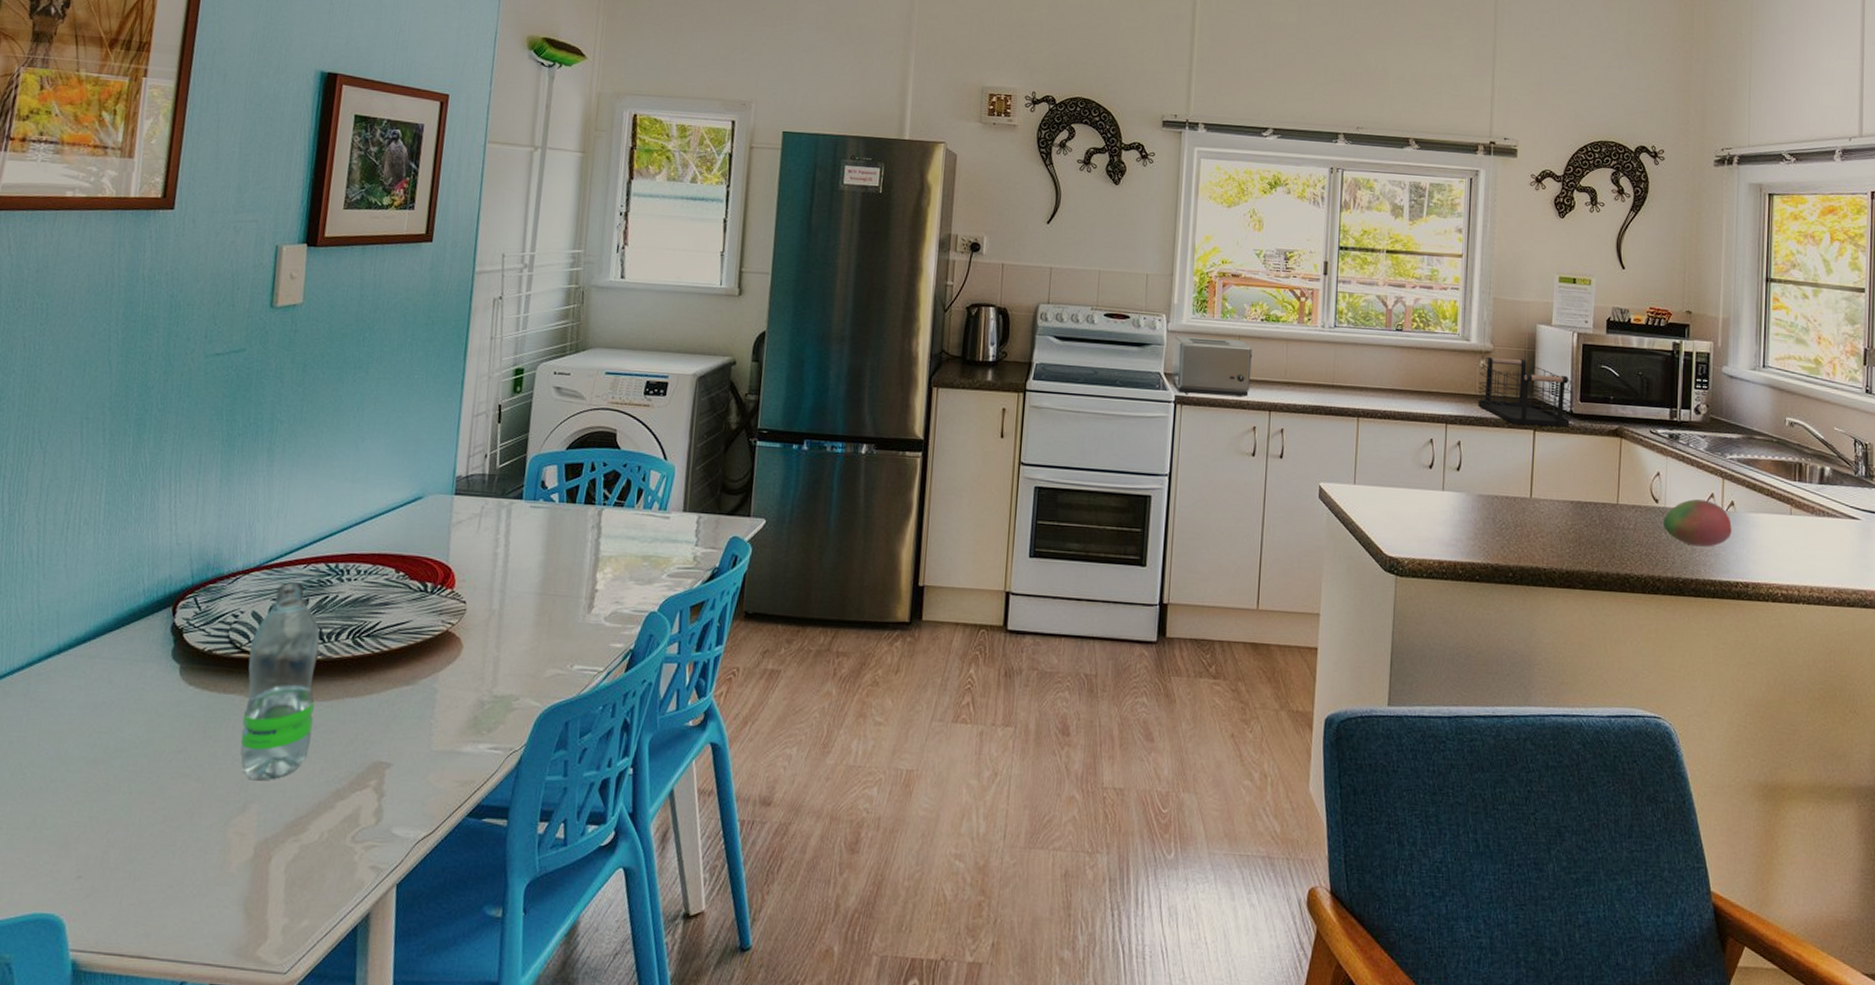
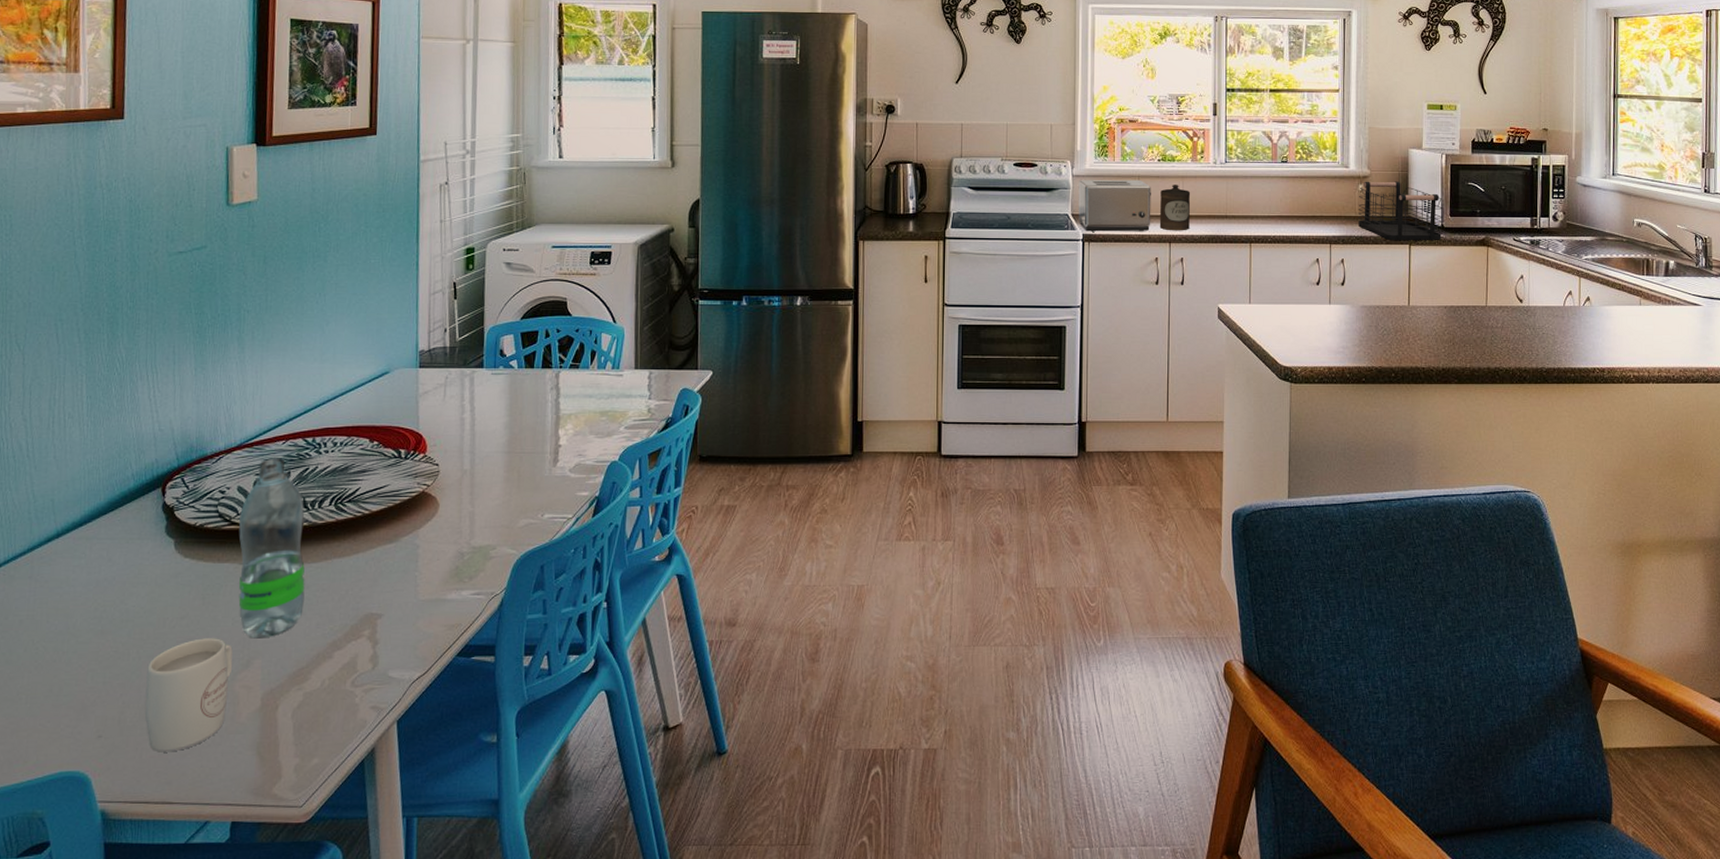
mug: none [129,776,230,901] -> present [144,638,233,753]
canister: none [1259,347,1295,399] -> present [1159,185,1191,231]
fruit: present [1662,499,1732,547] -> none [1527,297,1588,339]

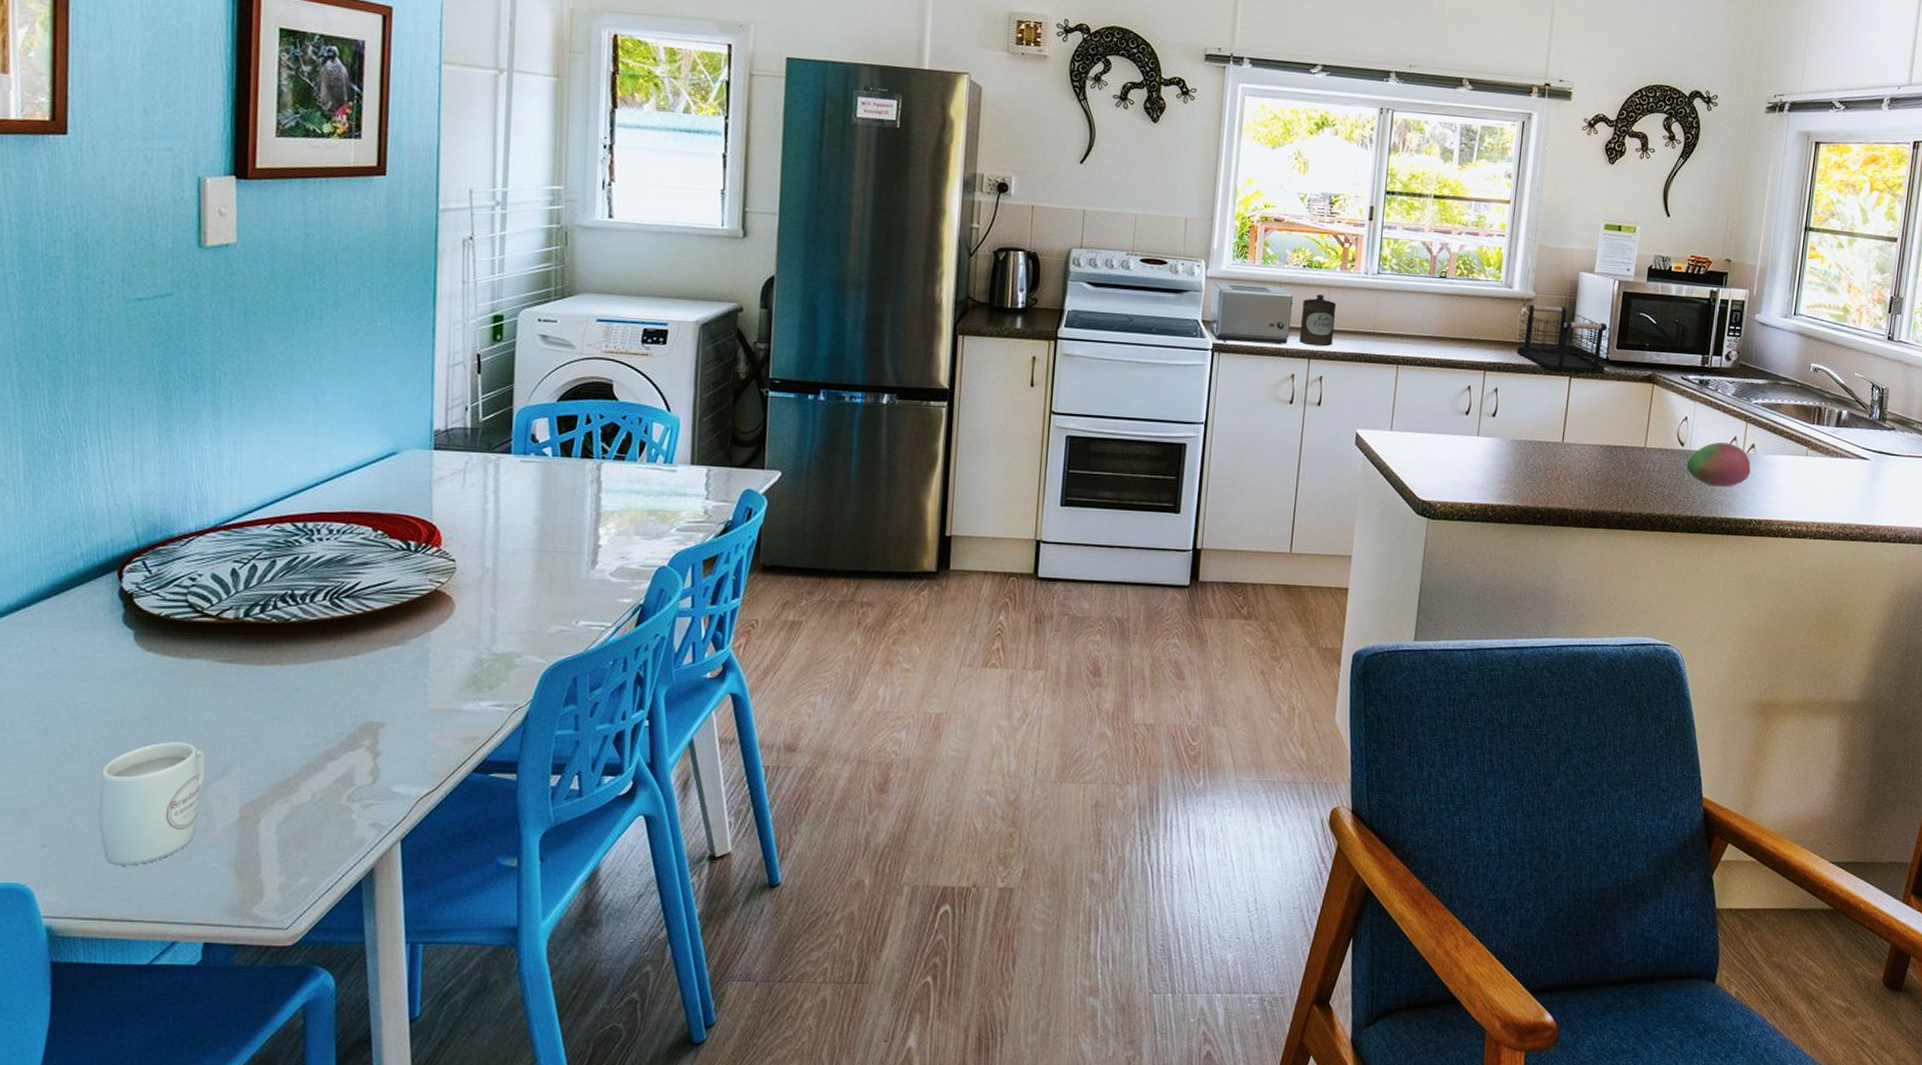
bottle: present [238,458,305,639] -> none [212,543,293,745]
fruit: none [1527,297,1588,339] -> present [1686,442,1751,487]

